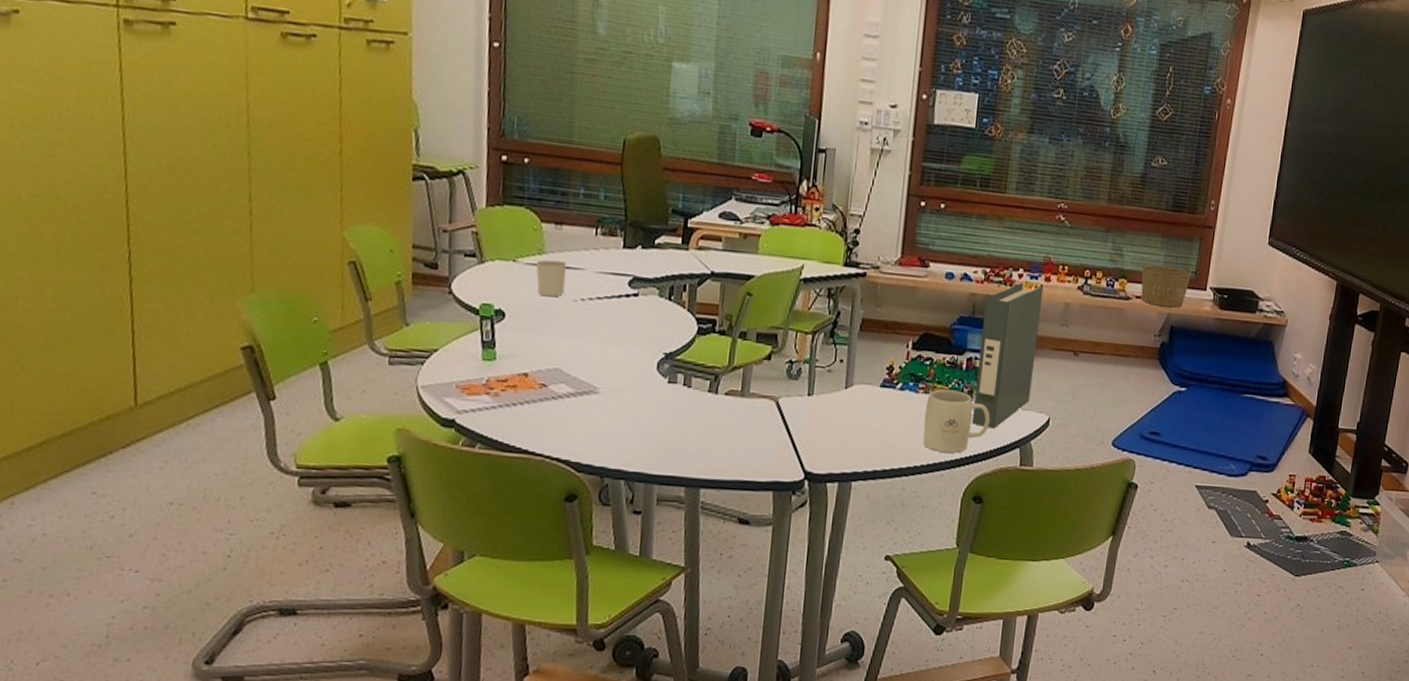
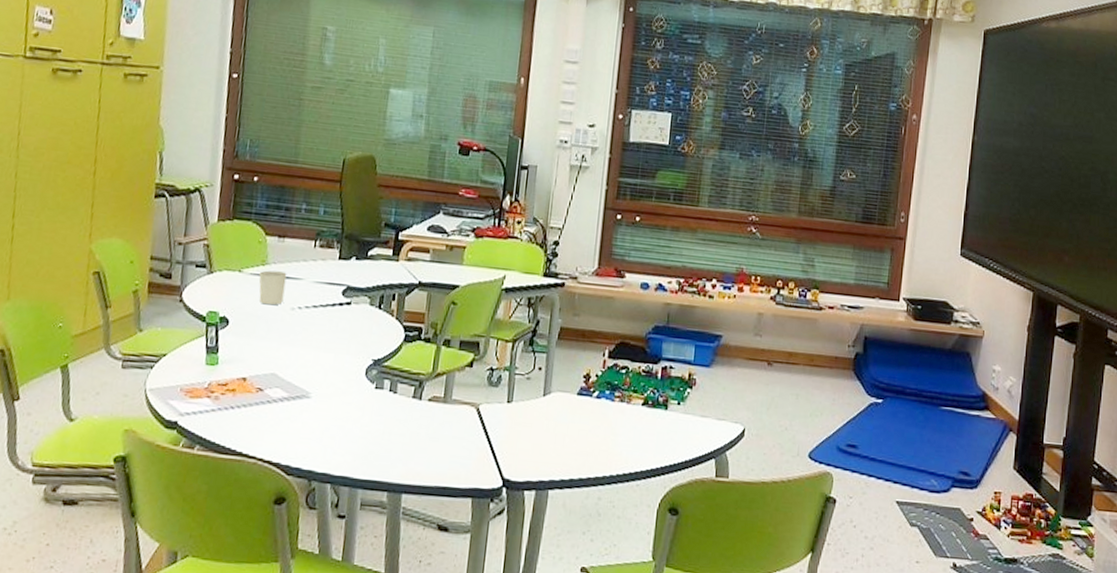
mug: present [923,389,990,453] -> none [619,398,685,463]
binder: present [971,282,1044,429] -> none [667,292,737,439]
basket: present [1141,263,1192,308] -> none [833,274,884,318]

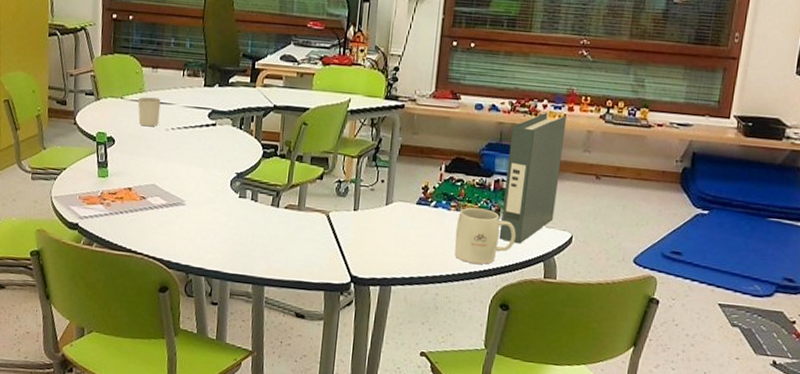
mug: none [619,398,685,463] -> present [454,207,516,264]
binder: none [667,292,737,439] -> present [499,112,567,244]

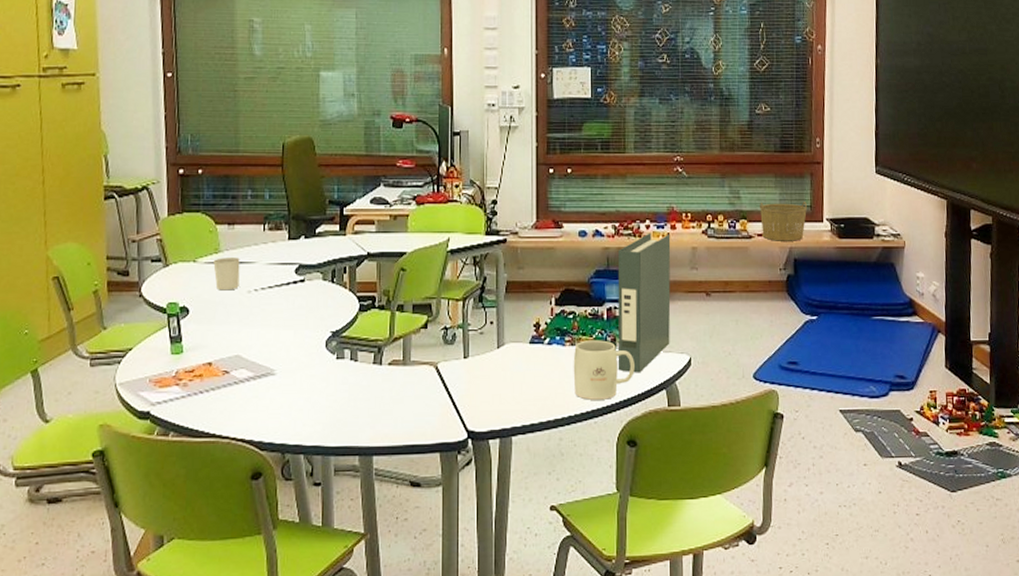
basket: none [662,93,715,135] -> present [760,202,807,241]

